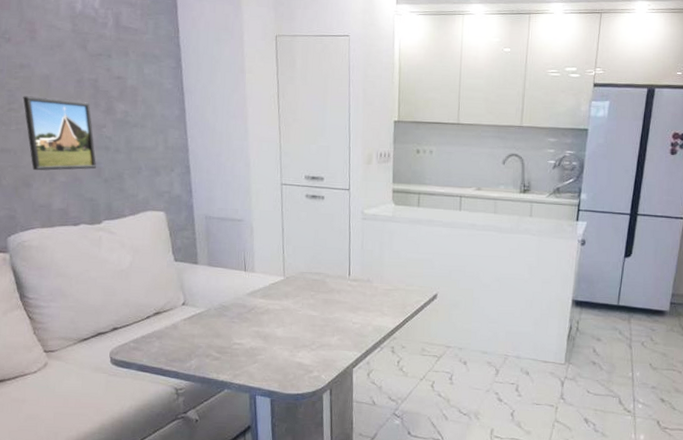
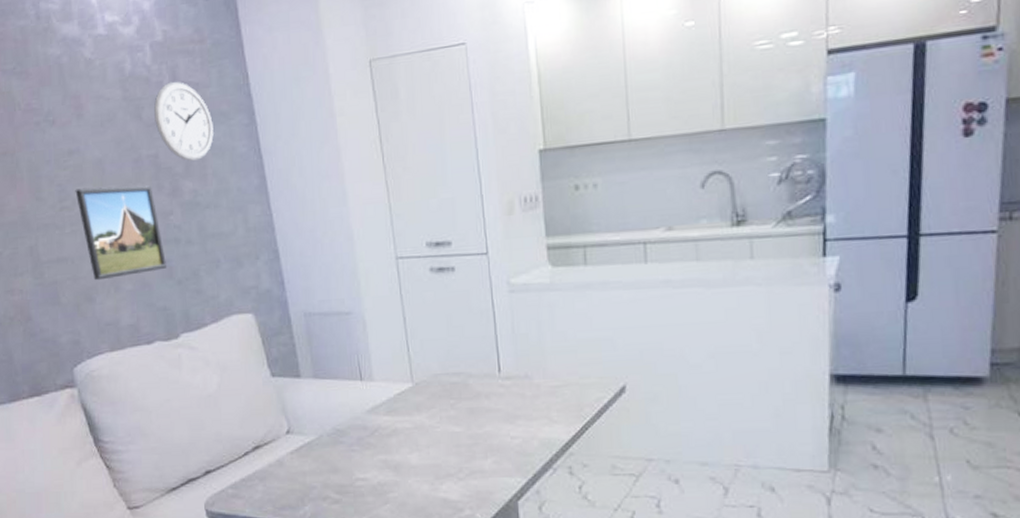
wall clock: none [98,24,146,89] -> present [154,81,214,161]

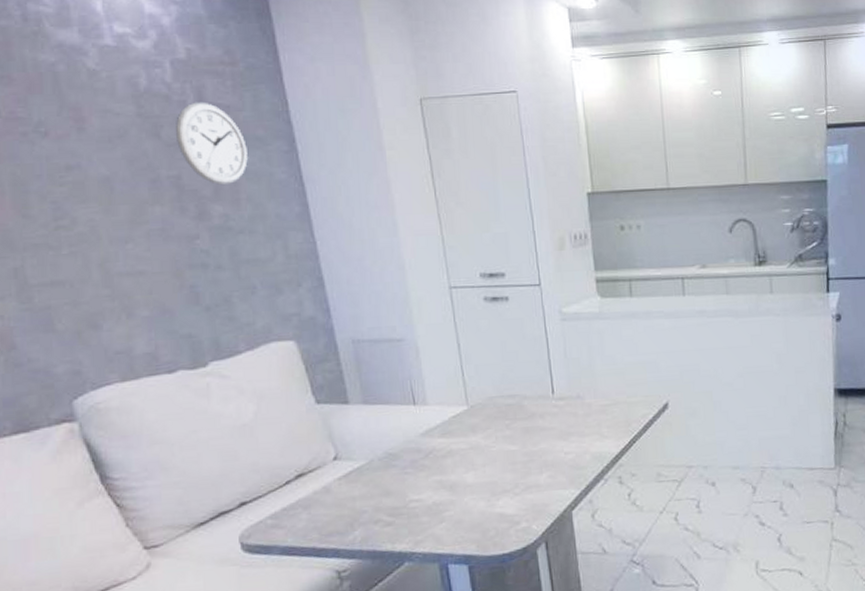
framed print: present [75,185,166,281] -> none [75,207,191,306]

